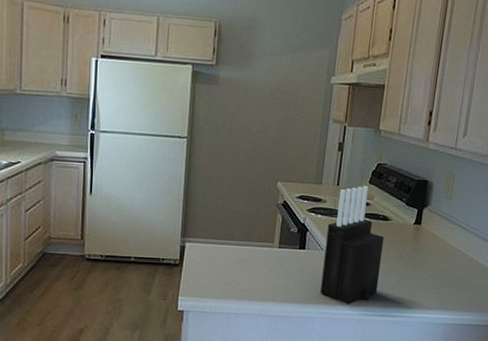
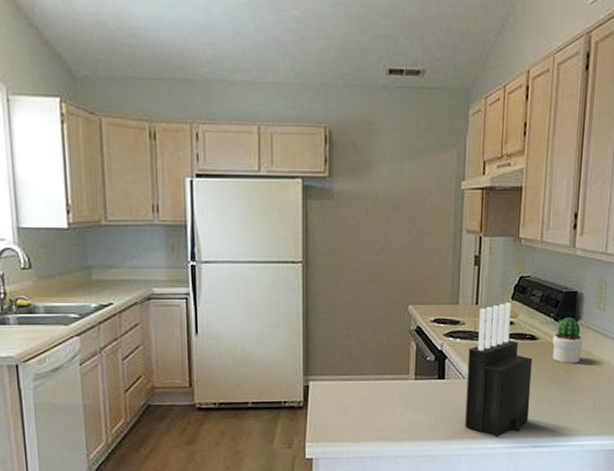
potted cactus: none [402,203,430,244] -> present [552,317,583,363]

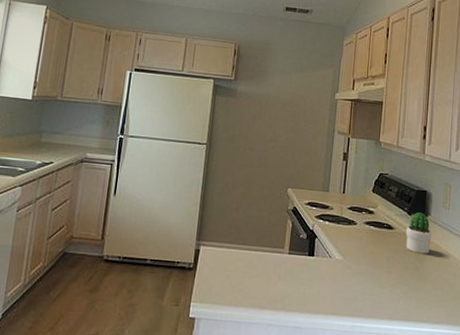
knife block: present [465,303,533,437] -> none [329,194,389,316]

